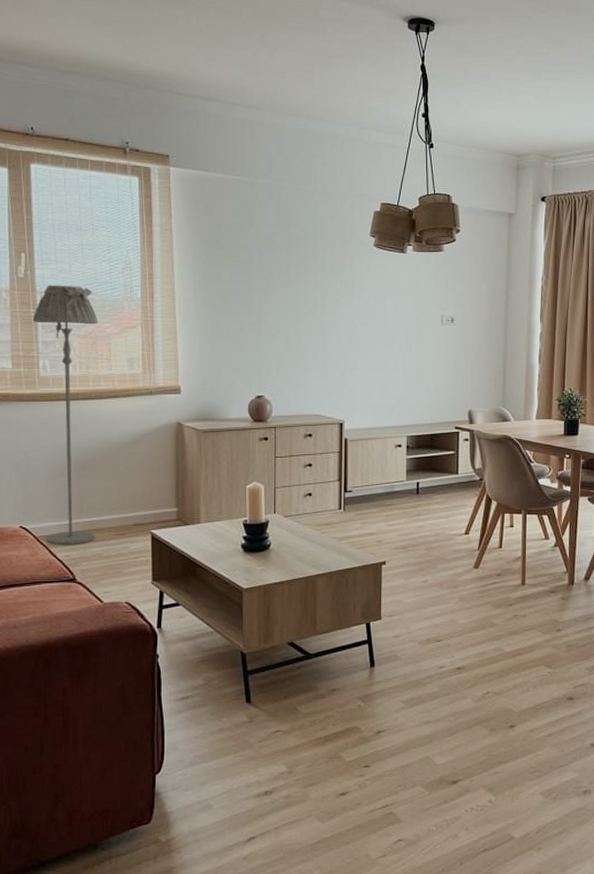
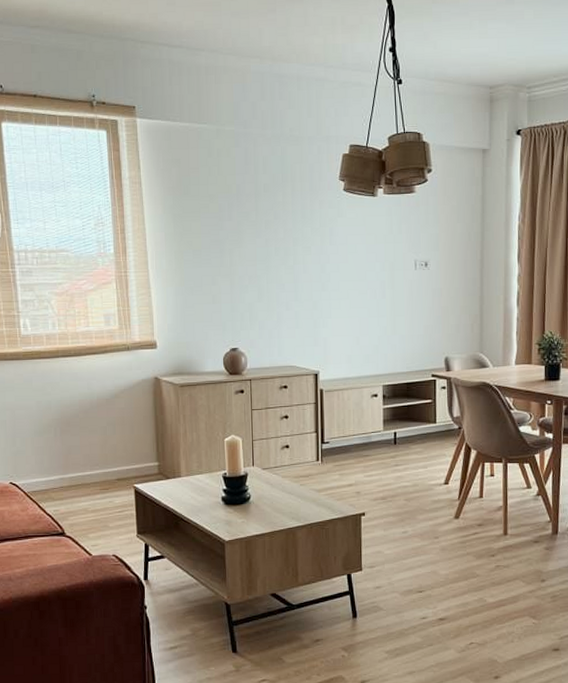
floor lamp: present [32,285,99,546] -> none [11,243,81,501]

